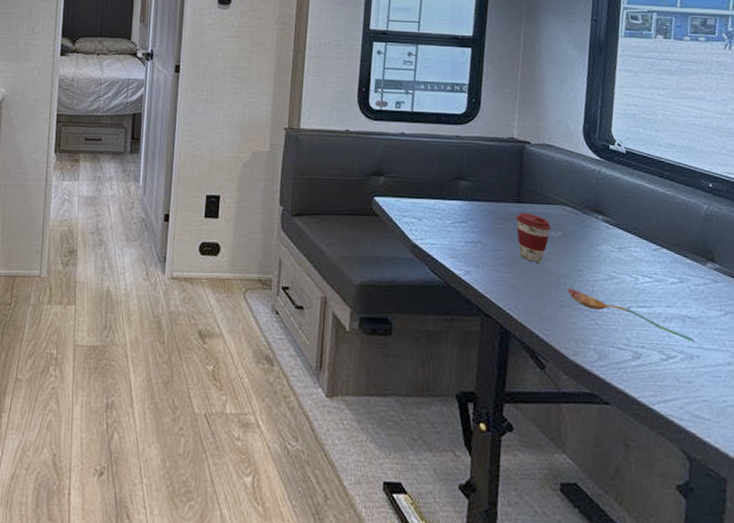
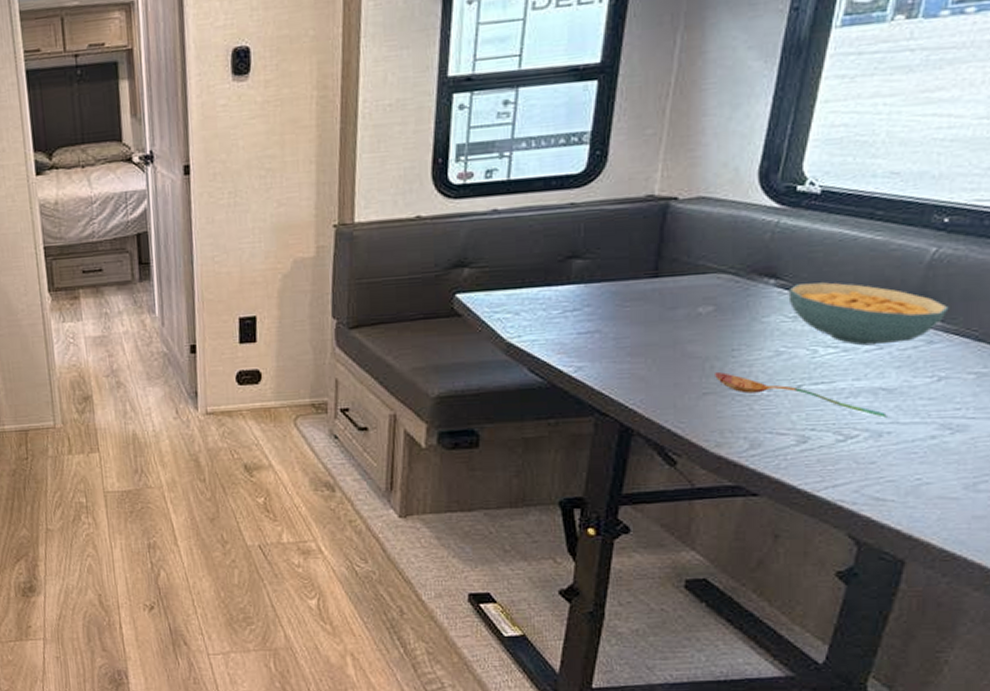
coffee cup: present [515,212,552,263] -> none [649,288,700,347]
cereal bowl: none [612,222,724,279] -> present [788,282,949,346]

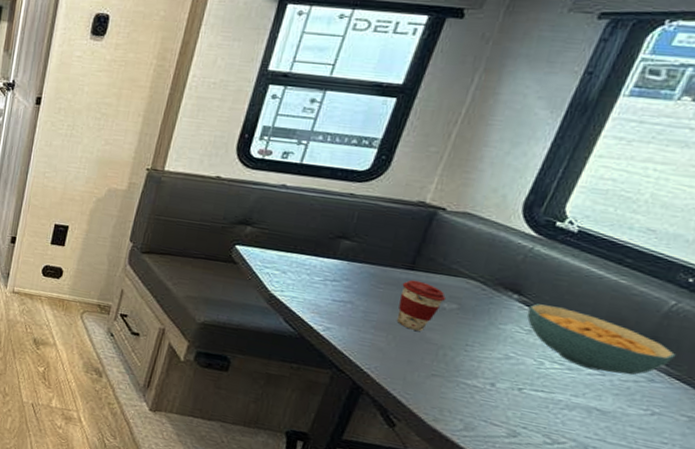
coffee cup: none [649,288,700,347] -> present [396,280,447,331]
soupspoon: present [715,372,887,418] -> none [446,360,596,434]

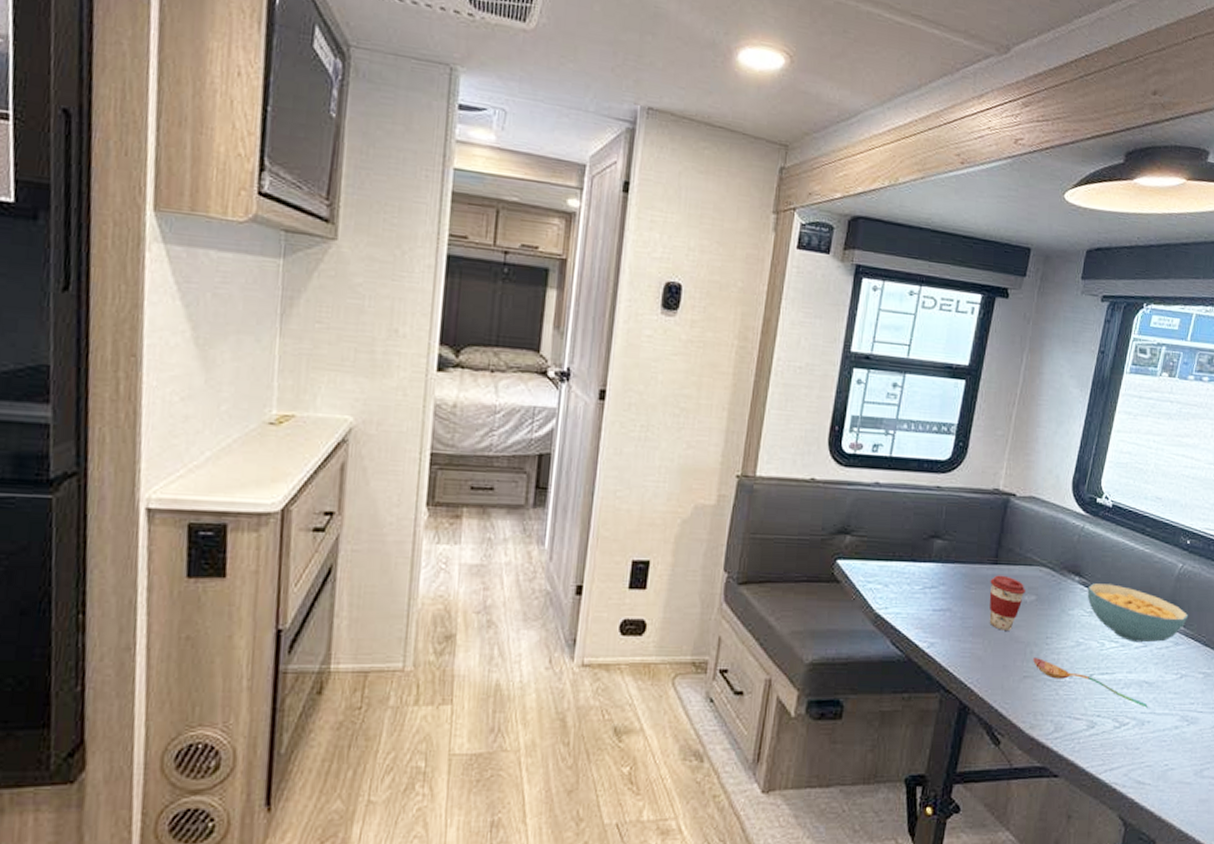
soupspoon: none [446,360,596,434] -> present [1033,658,1148,708]

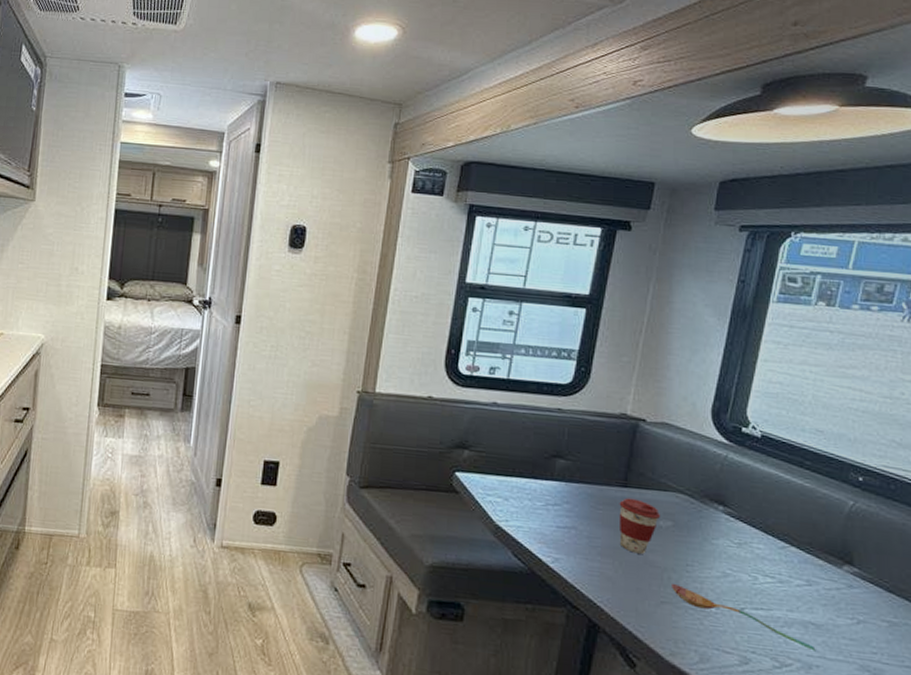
cereal bowl: present [1087,583,1189,643] -> none [734,514,865,583]

